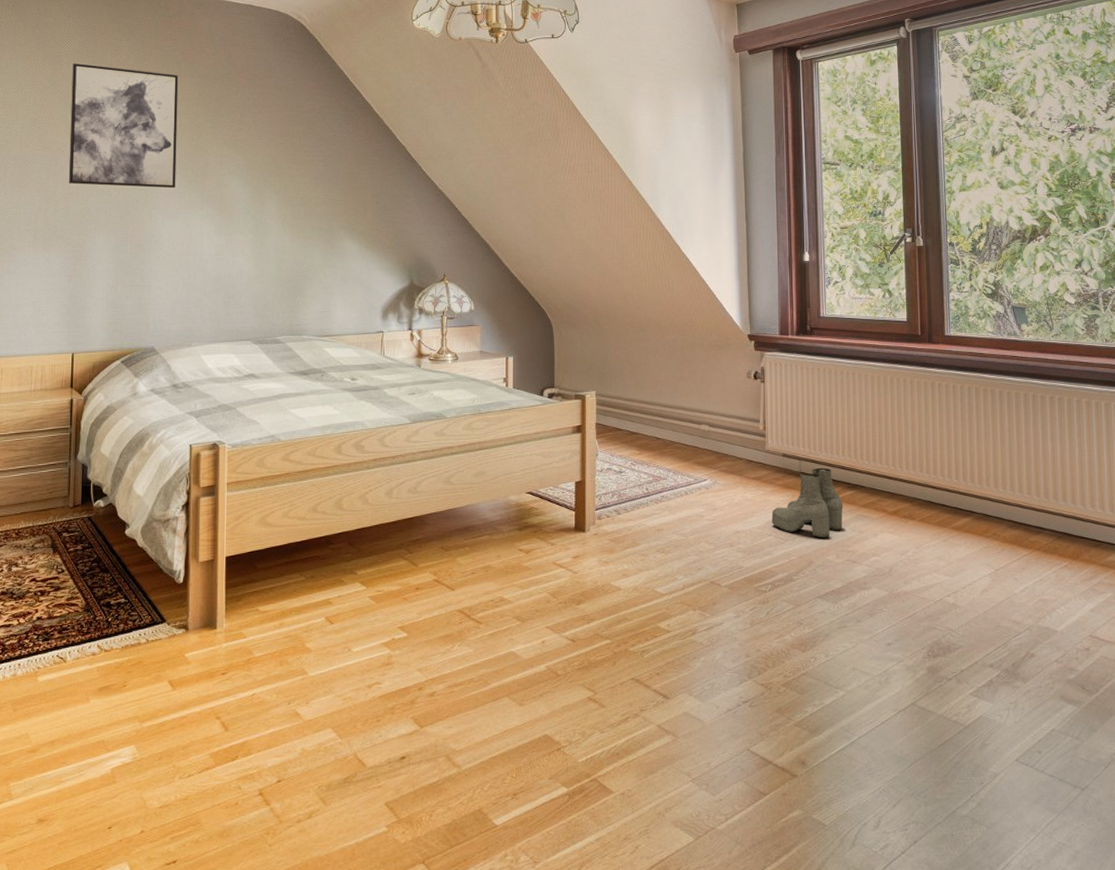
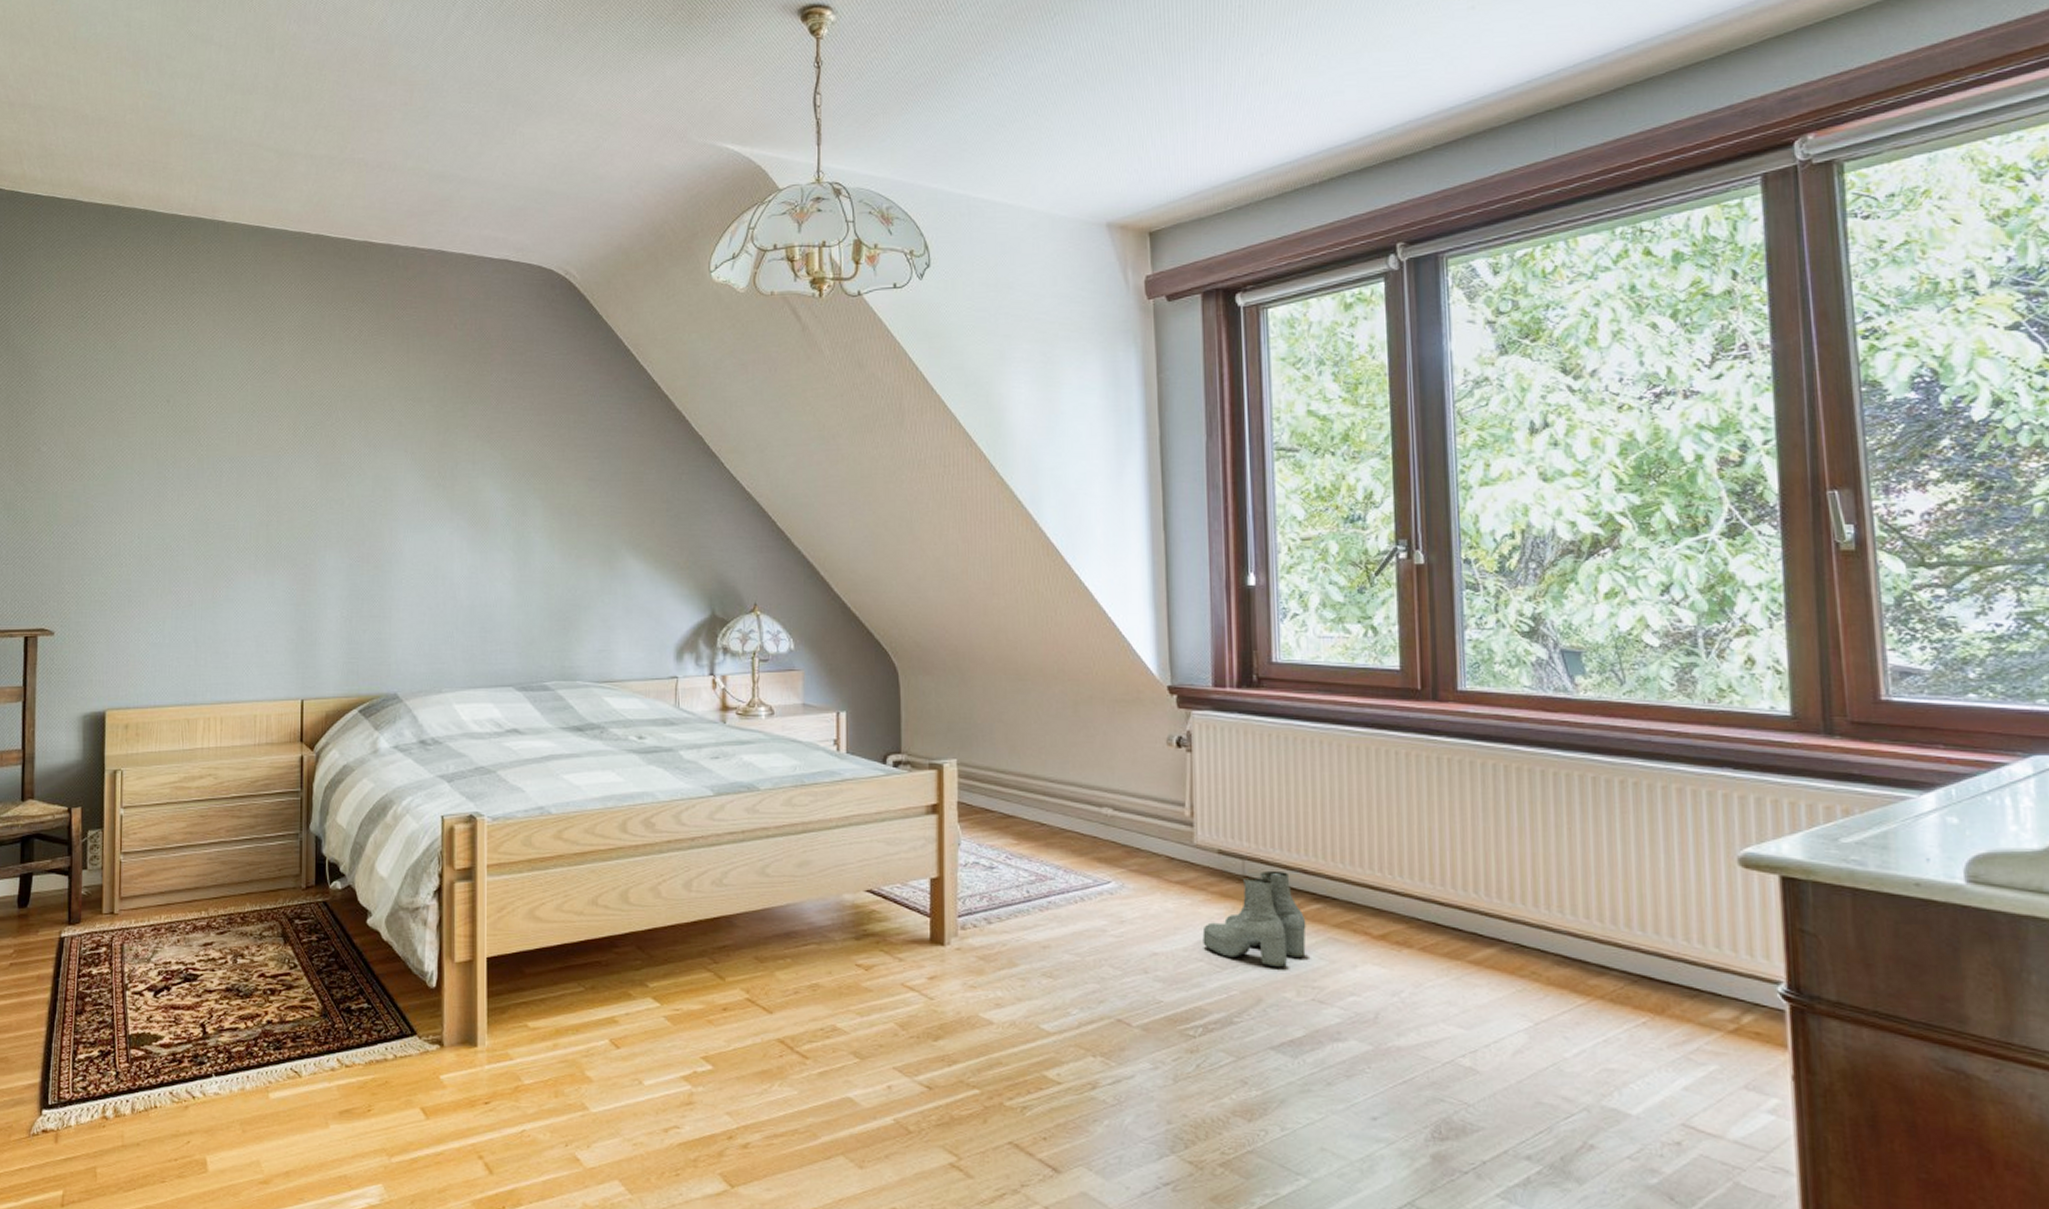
wall art: present [68,63,179,189] -> none [293,341,421,495]

